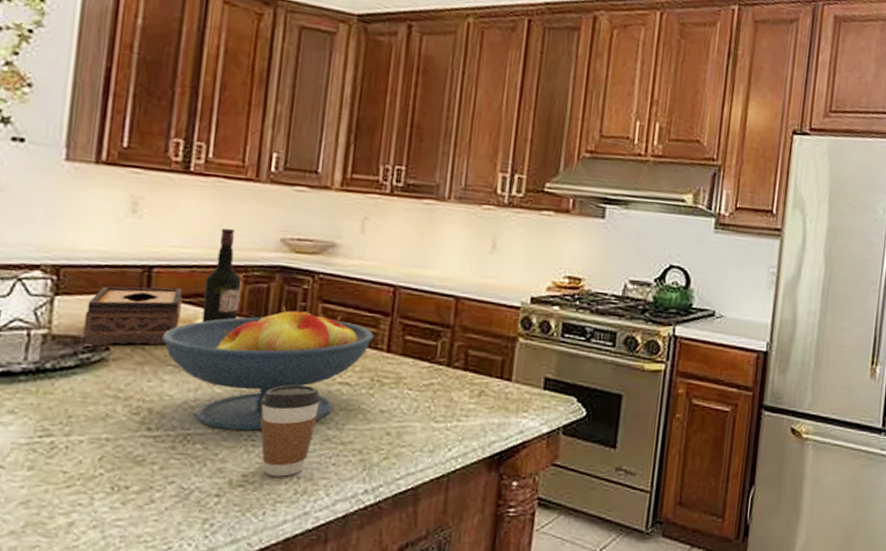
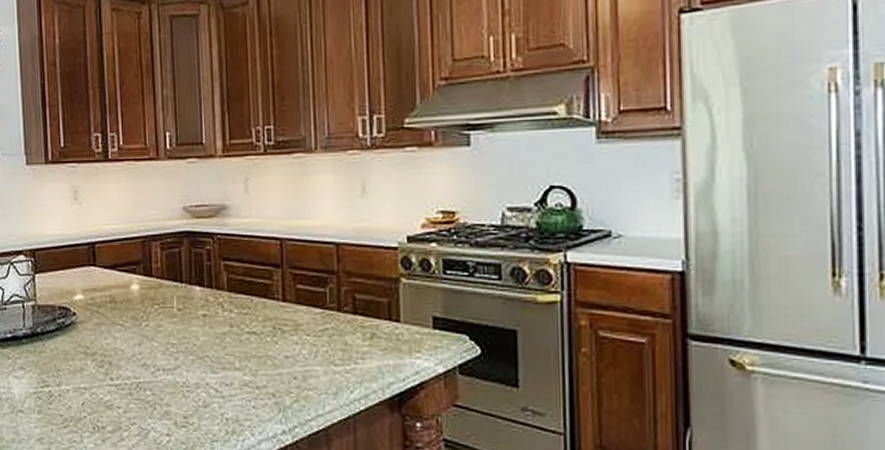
tissue box: present [82,286,183,347] -> none [56,259,120,313]
fruit bowl: present [162,305,374,432] -> none [109,266,270,379]
wine bottle: present [202,228,241,322] -> none [132,203,161,286]
coffee cup: present [260,385,321,477] -> none [189,336,235,419]

